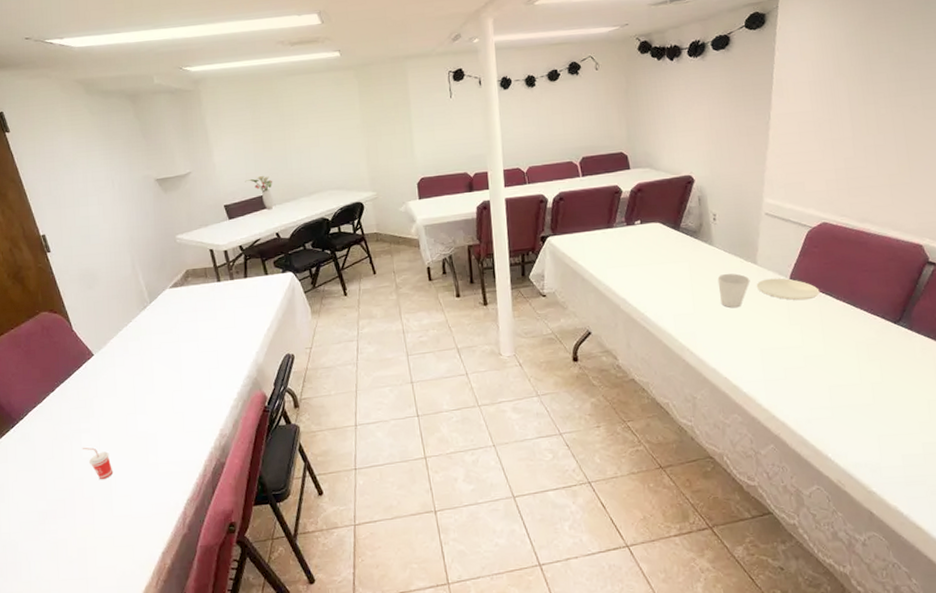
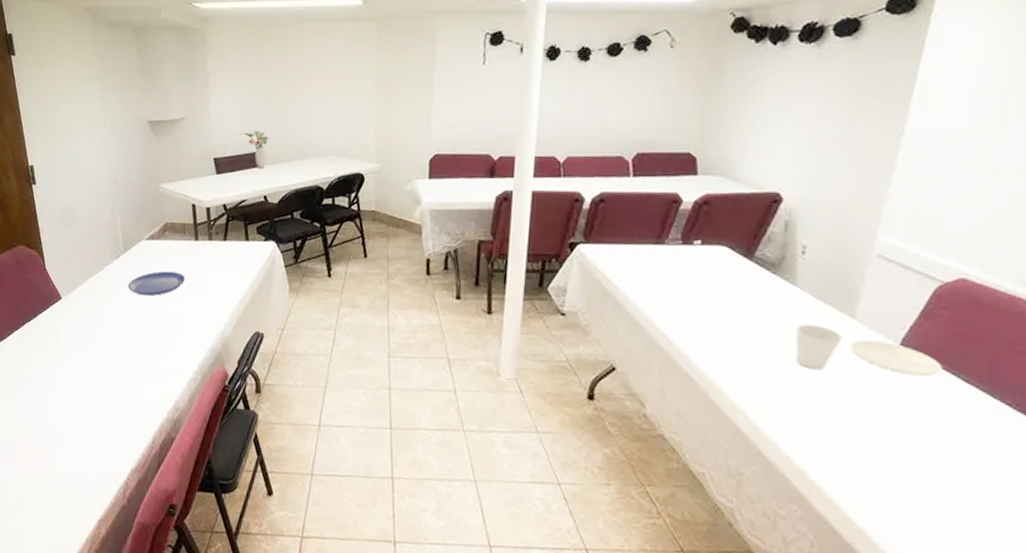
beverage cup: present [82,447,113,479] -> none [37,392,63,430]
plate: none [158,313,213,340] -> present [127,271,185,296]

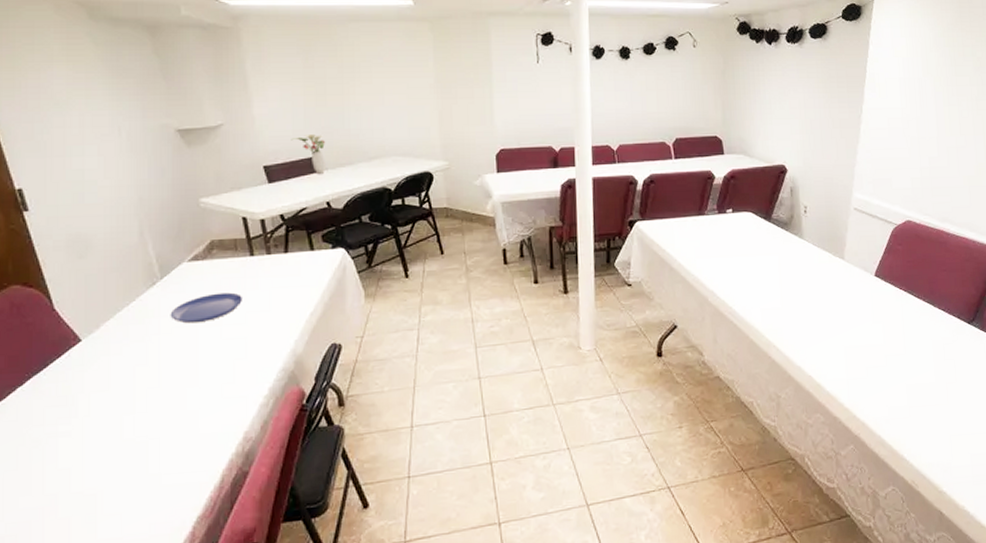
cup: present [795,324,842,370] -> none [806,268,837,304]
plate: present [849,339,942,377] -> none [842,274,902,298]

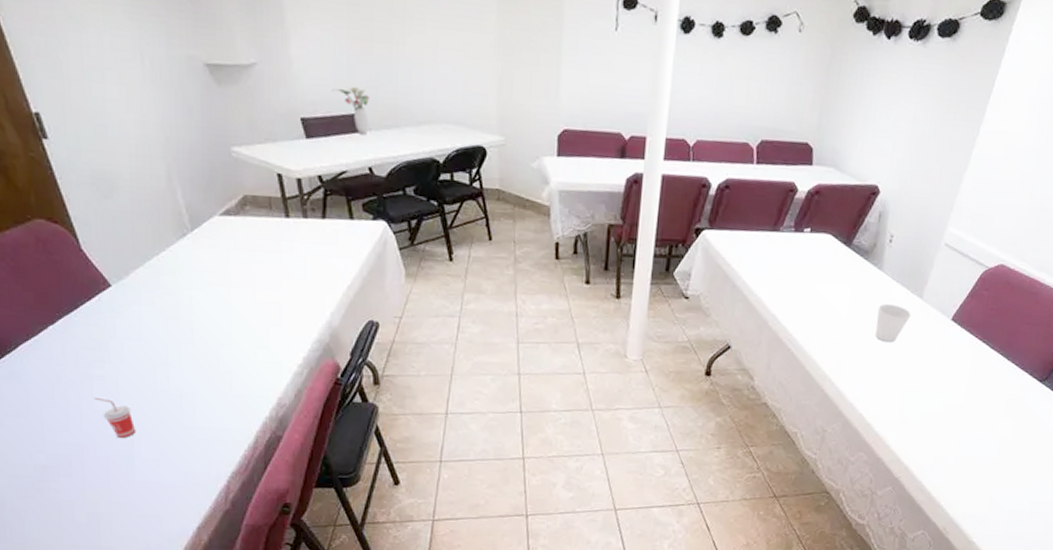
beverage cup: none [58,454,99,494] -> present [94,397,135,438]
plate: present [170,292,242,324] -> none [201,253,277,282]
cup: none [806,268,837,304] -> present [875,304,911,343]

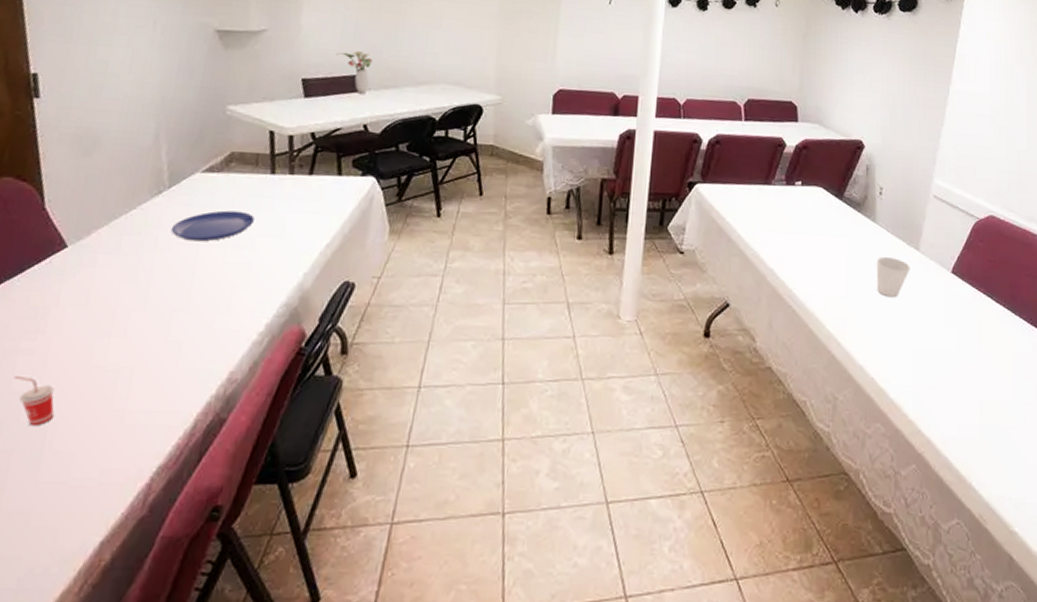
plate: none [201,253,277,282] -> present [170,210,254,242]

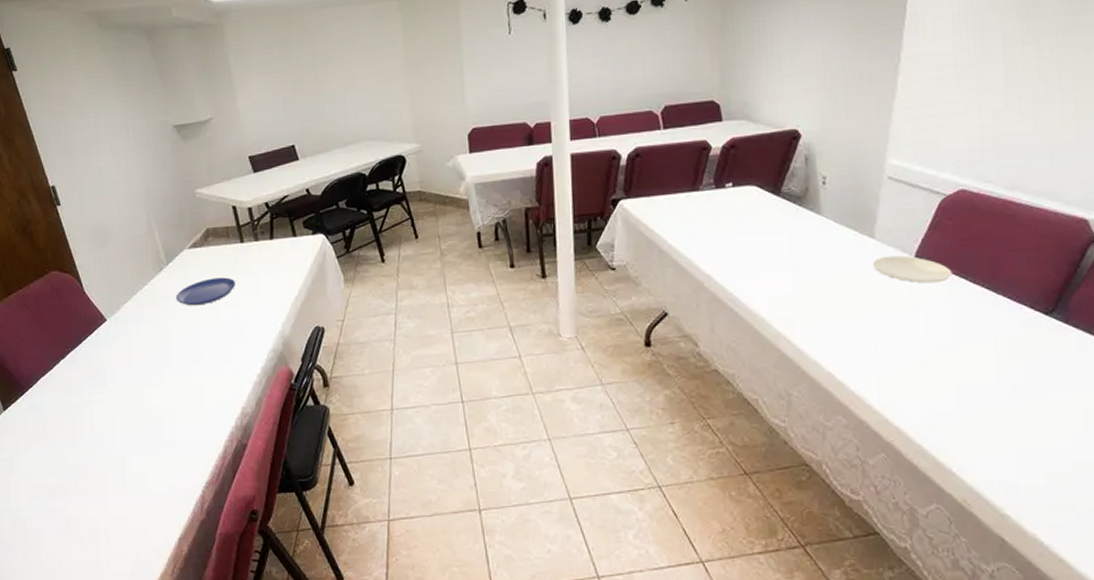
beverage cup: present [13,375,55,425] -> none [94,420,126,456]
flower arrangement: present [336,50,372,94] -> none [272,122,305,162]
cup: present [876,257,910,298] -> none [824,249,865,290]
plate: none [916,269,981,299] -> present [872,255,953,284]

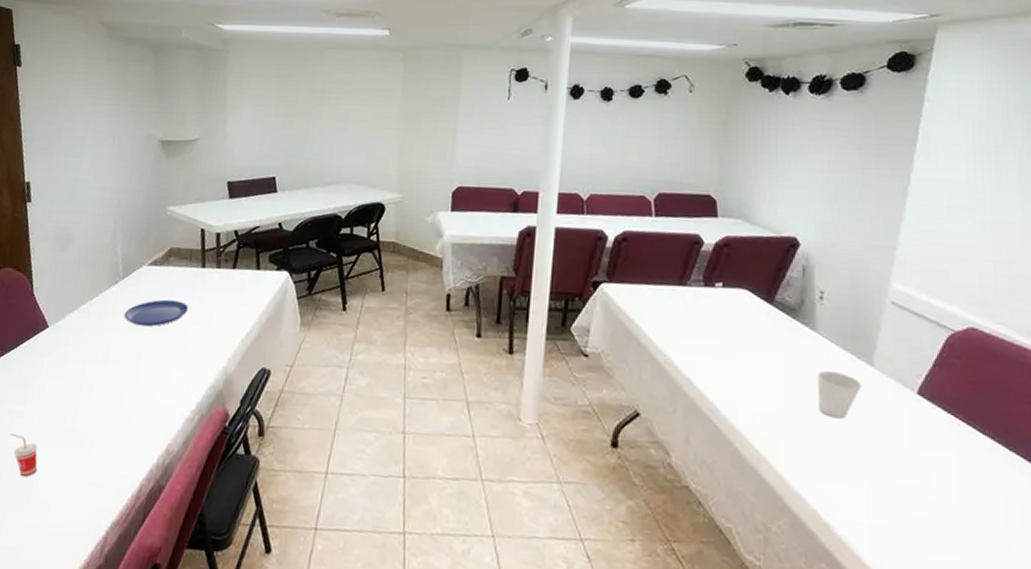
beverage cup: none [94,420,126,456] -> present [10,432,38,476]
cup: none [824,249,865,290] -> present [817,371,862,419]
plate: present [872,255,953,284] -> none [869,387,959,427]

